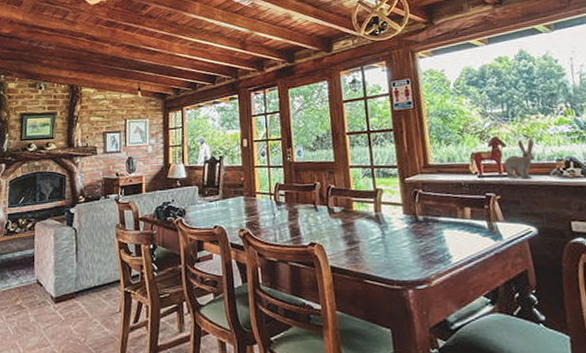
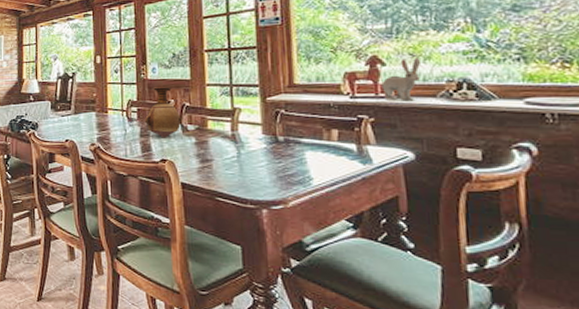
vase: none [293,169,328,221] -> present [145,87,182,138]

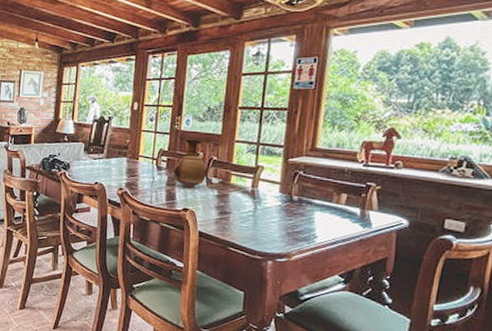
decorative figurine: present [381,58,420,102] -> none [393,133,431,174]

